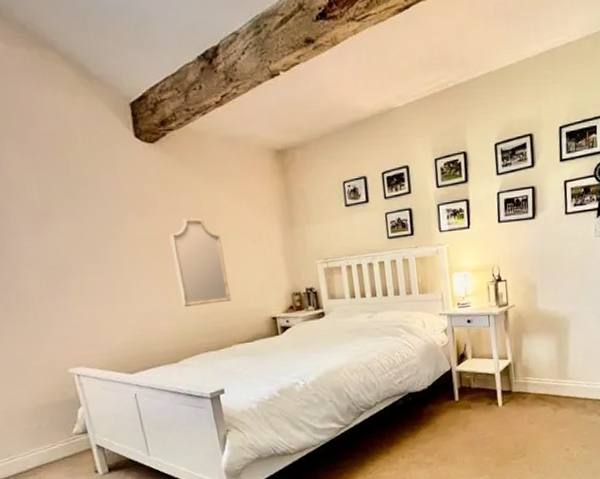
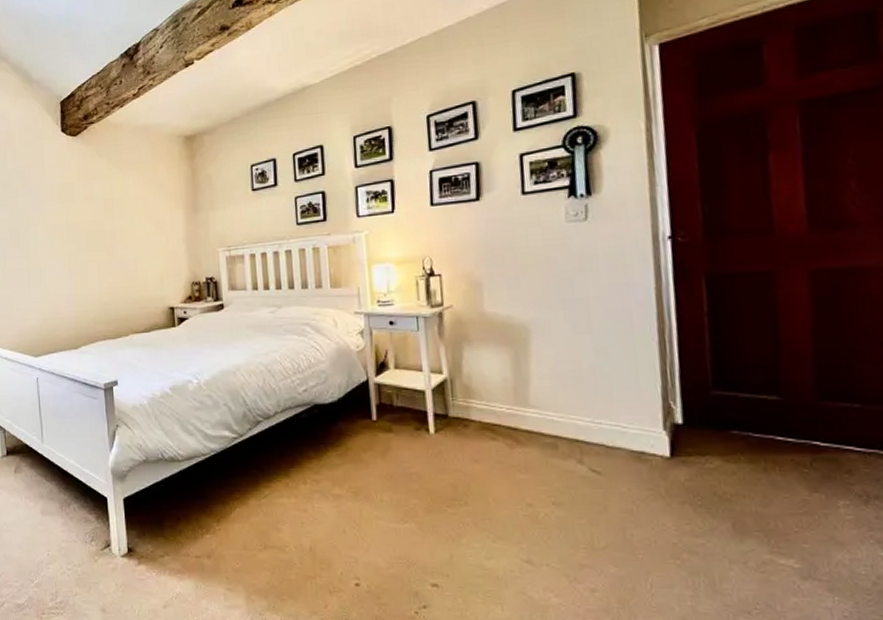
home mirror: present [169,218,231,307] -> none [81,205,132,293]

